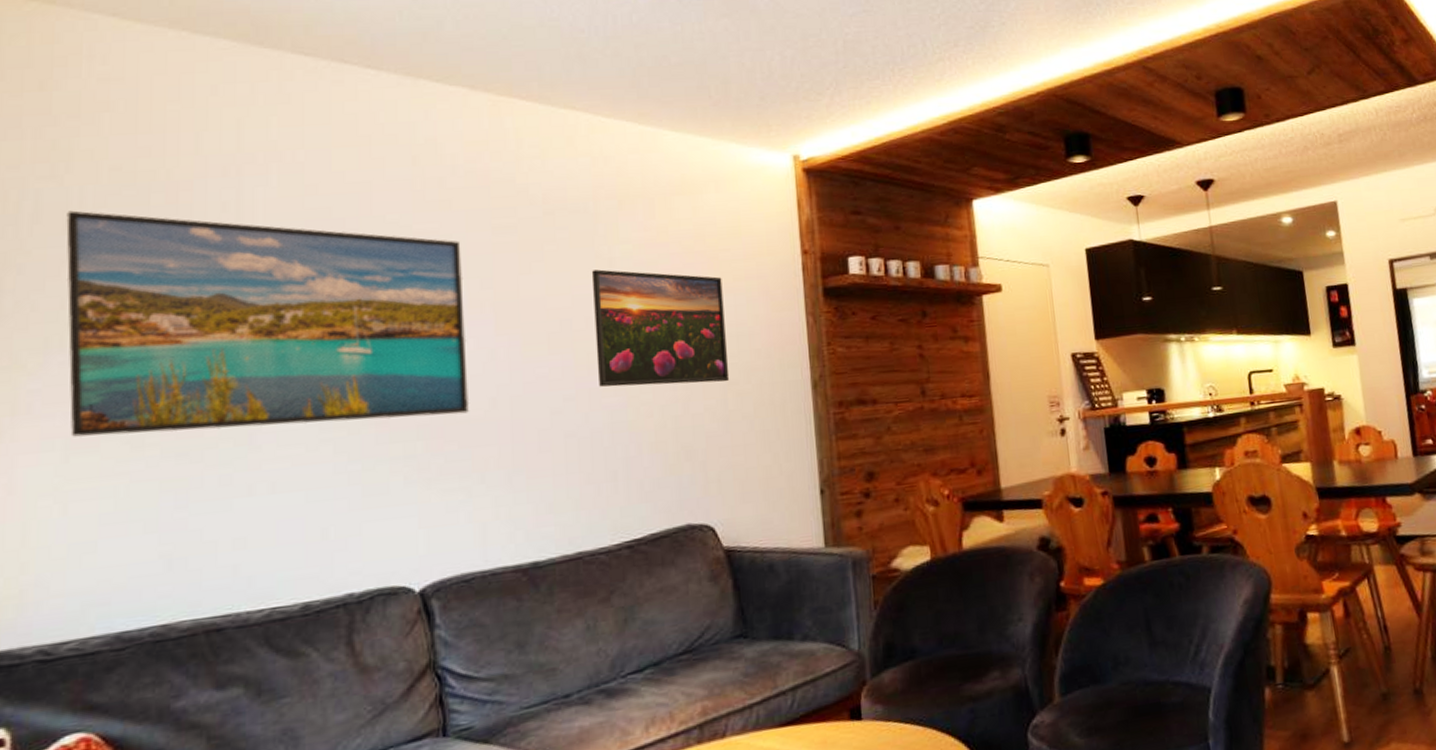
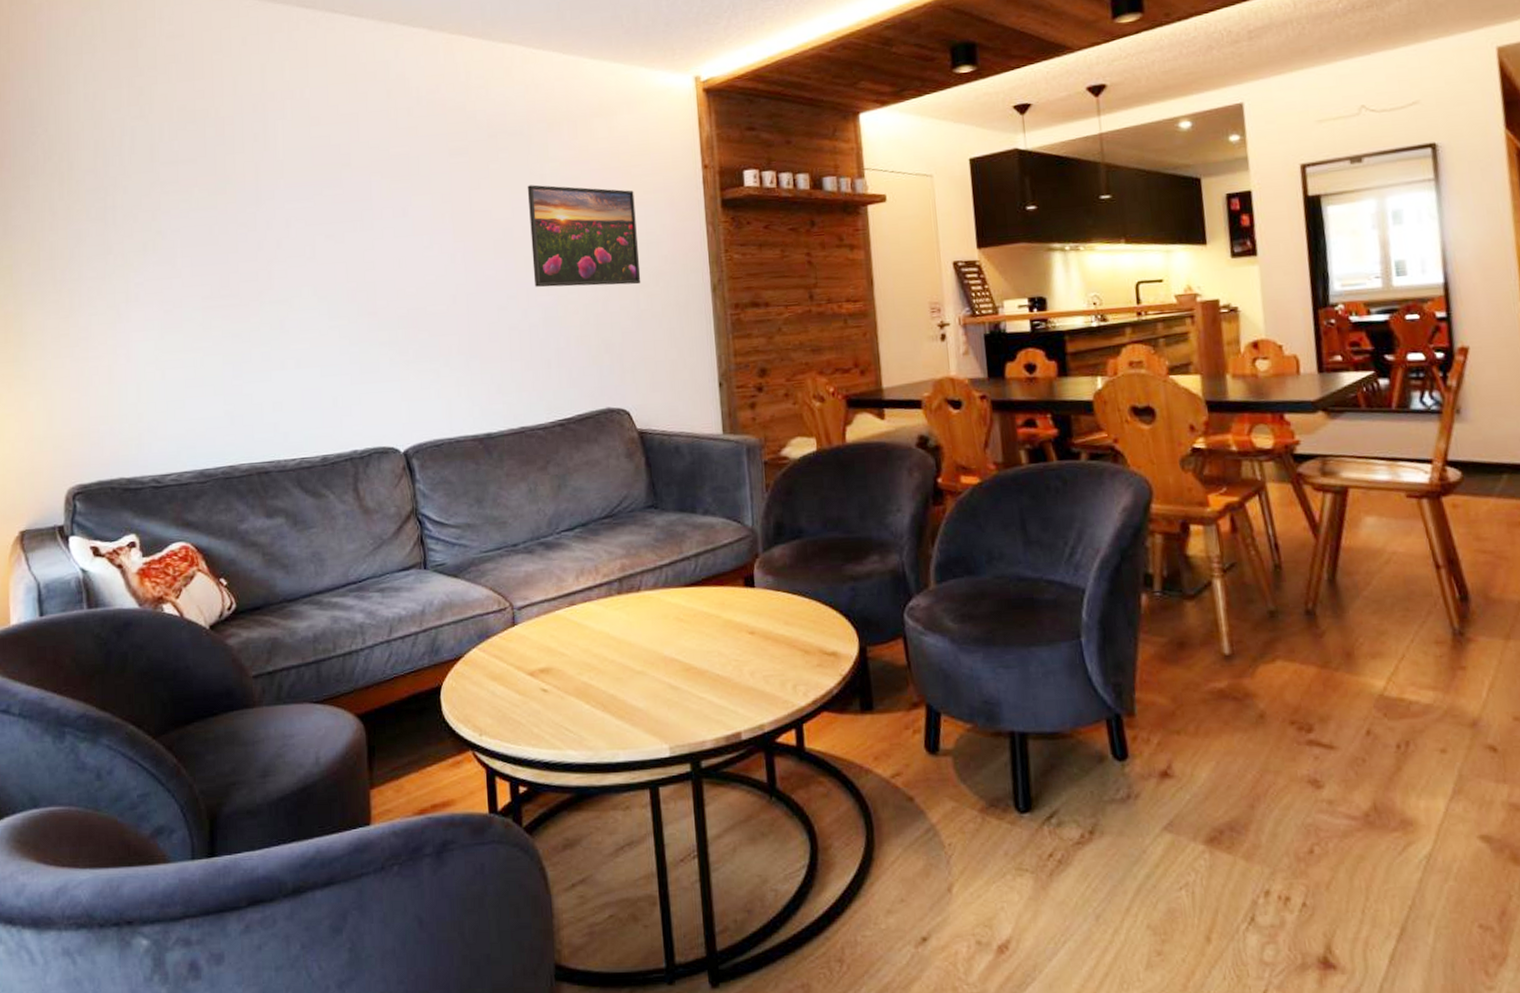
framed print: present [66,210,469,437] -> none [152,143,435,320]

